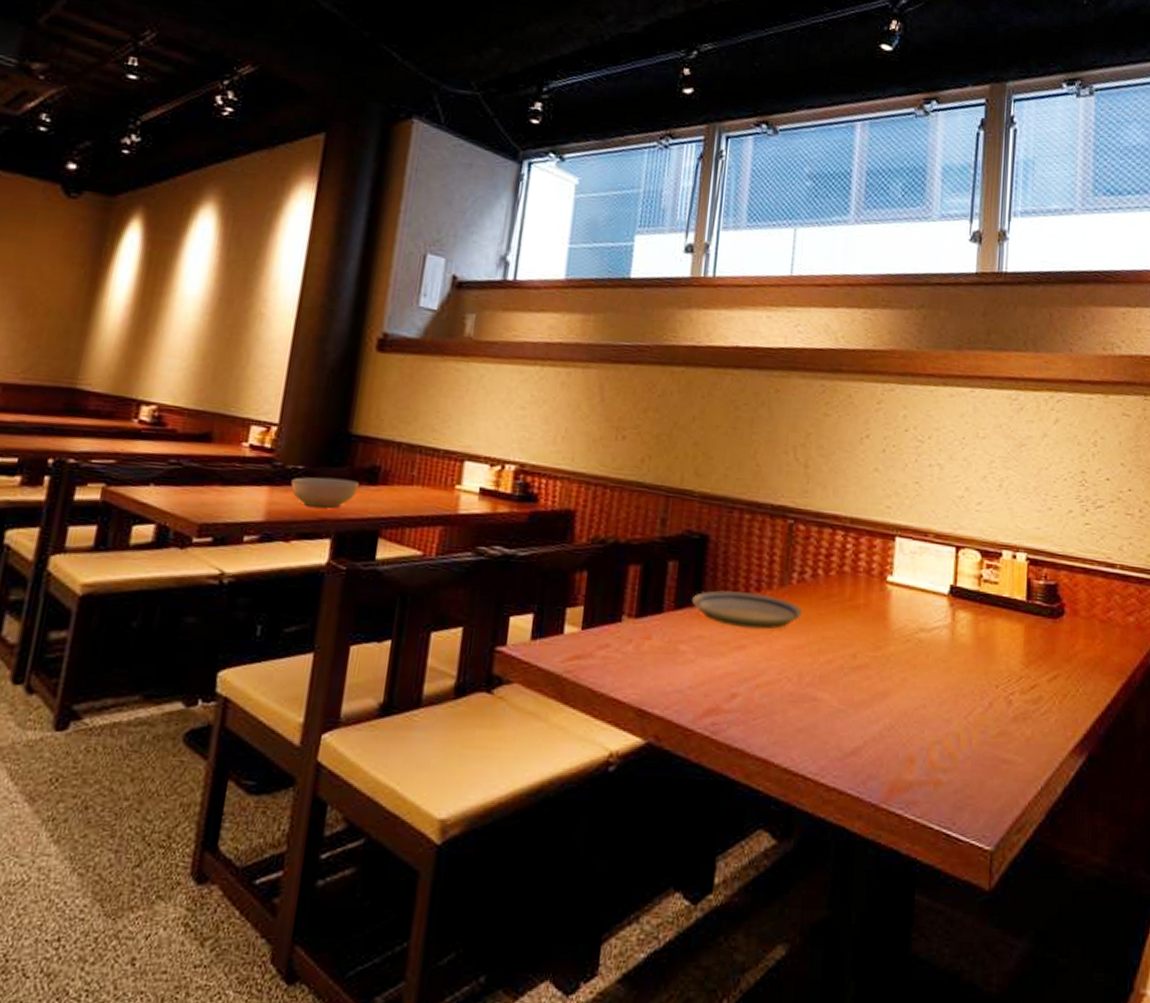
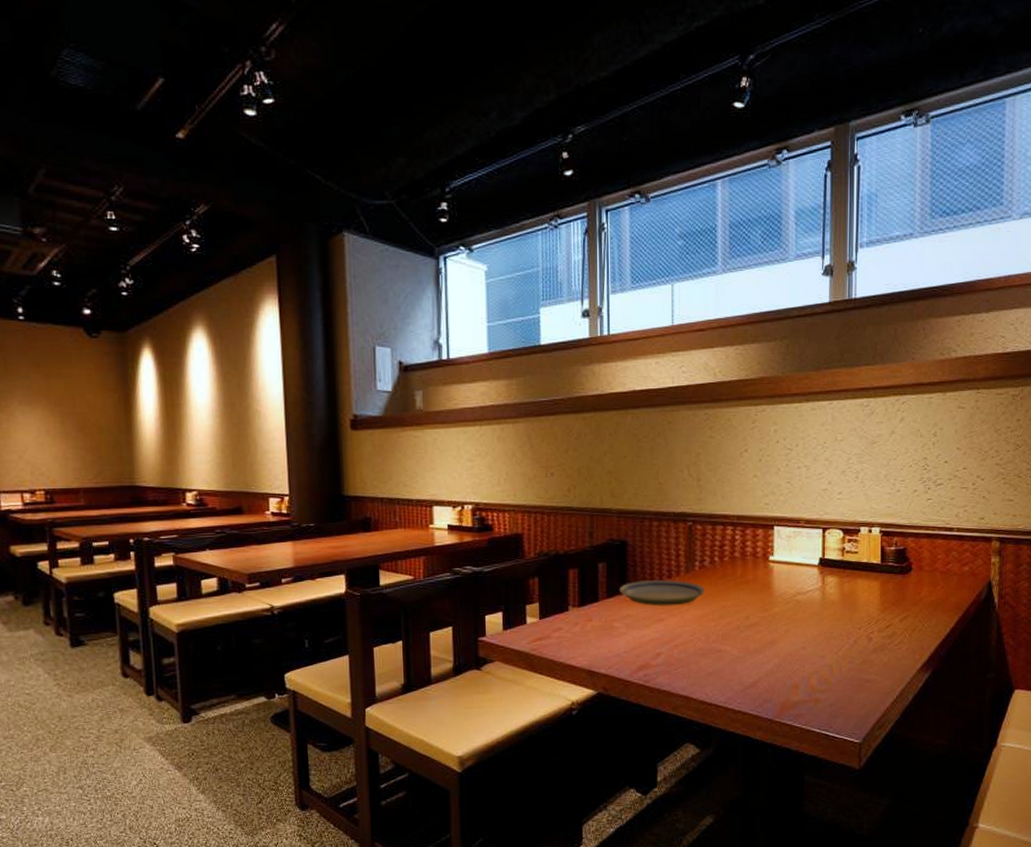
bowl: present [291,477,360,508] -> none [307,529,358,553]

